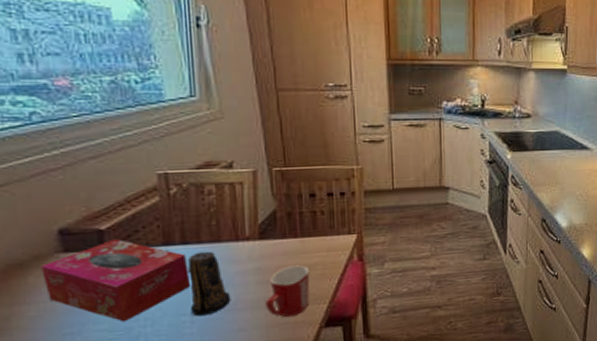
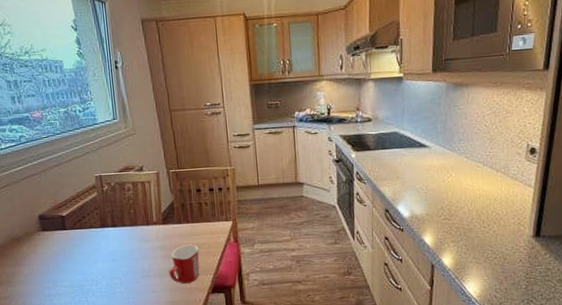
tissue box: present [41,238,191,322] -> none [30,222,120,281]
candle: present [188,251,231,317] -> none [116,232,146,280]

